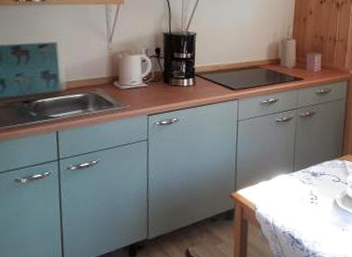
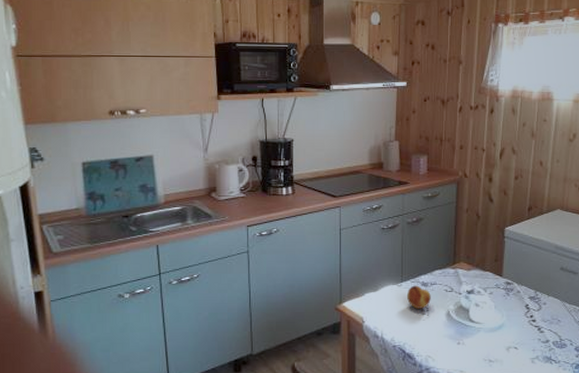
fruit: none [298,175,320,197] -> present [407,285,431,309]

